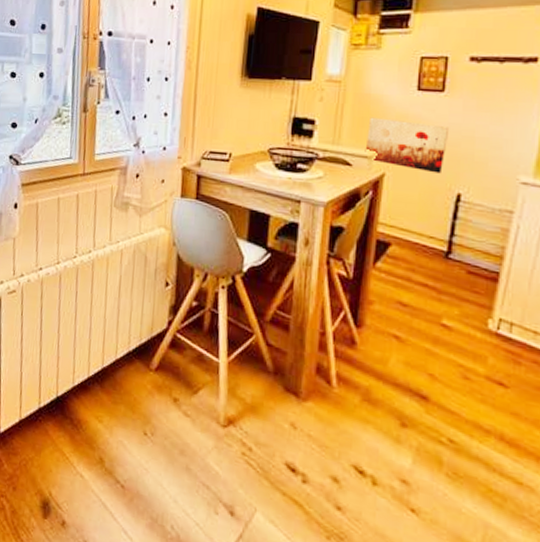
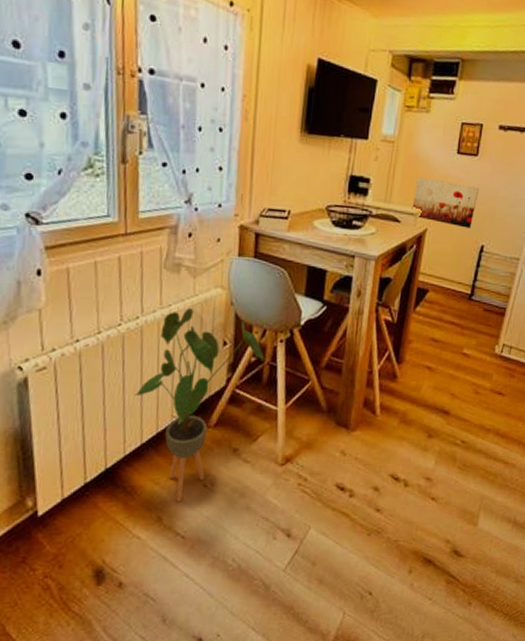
house plant: none [84,246,205,446] -> present [135,308,264,502]

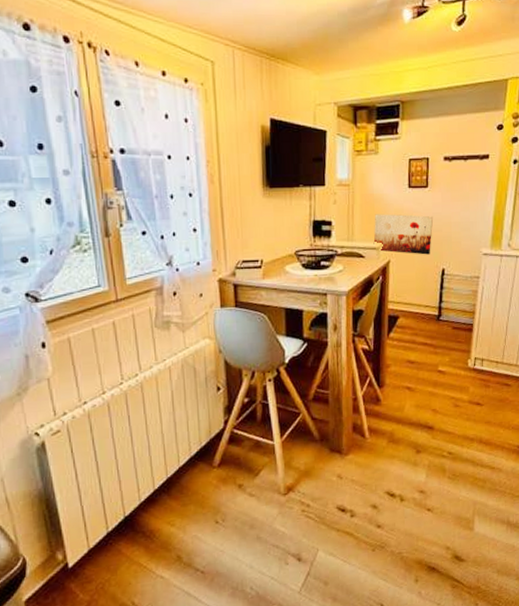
house plant: present [135,308,264,502] -> none [143,360,256,540]

